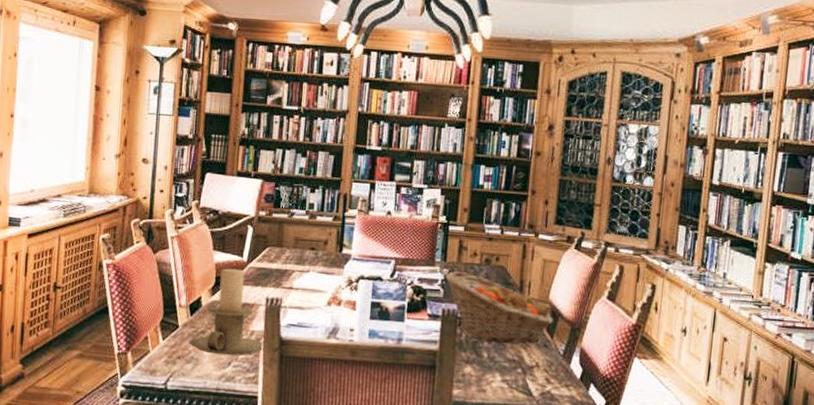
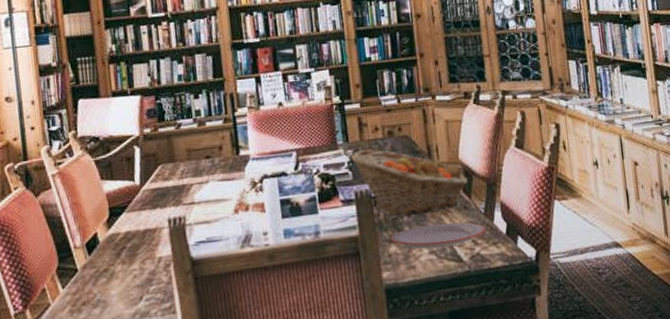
candle holder: present [190,268,264,356] -> none [93,194,176,292]
plate: none [468,353,561,380] -> present [391,222,486,249]

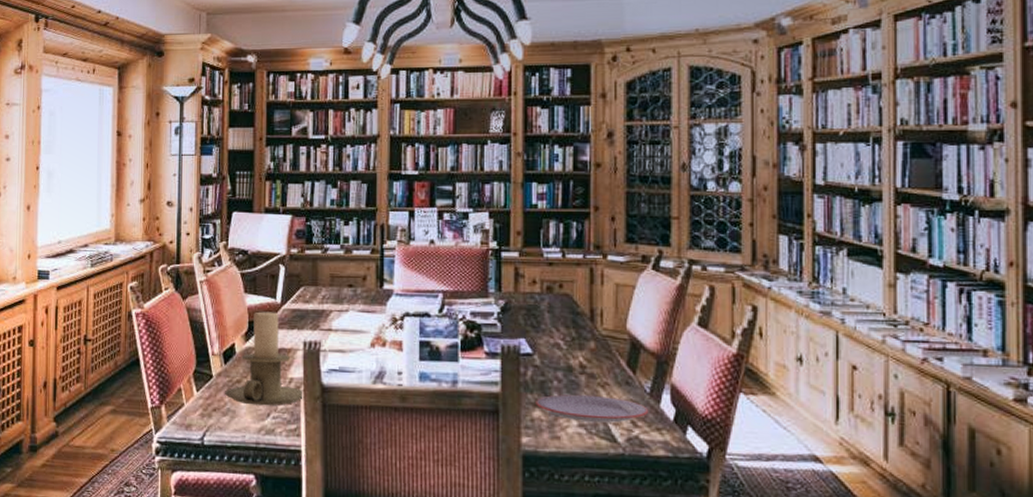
candle holder: none [93,194,176,292] -> present [225,311,305,406]
fruit basket: present [351,149,468,216] -> none [502,302,634,383]

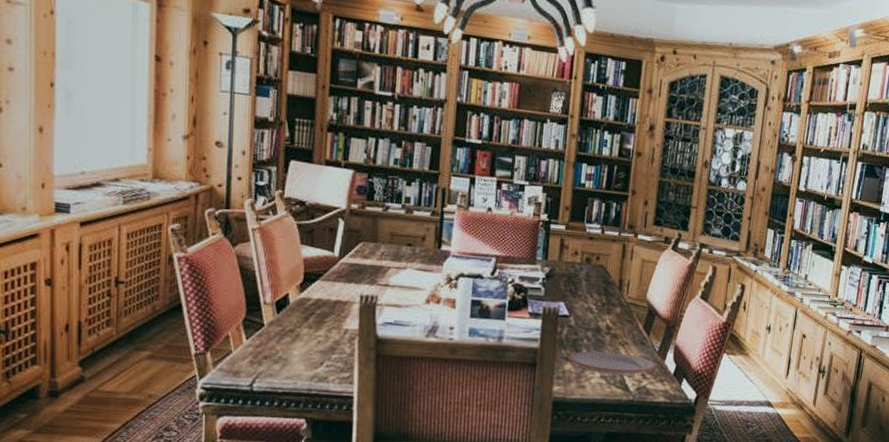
candle holder: present [225,311,305,406] -> none [277,263,359,355]

